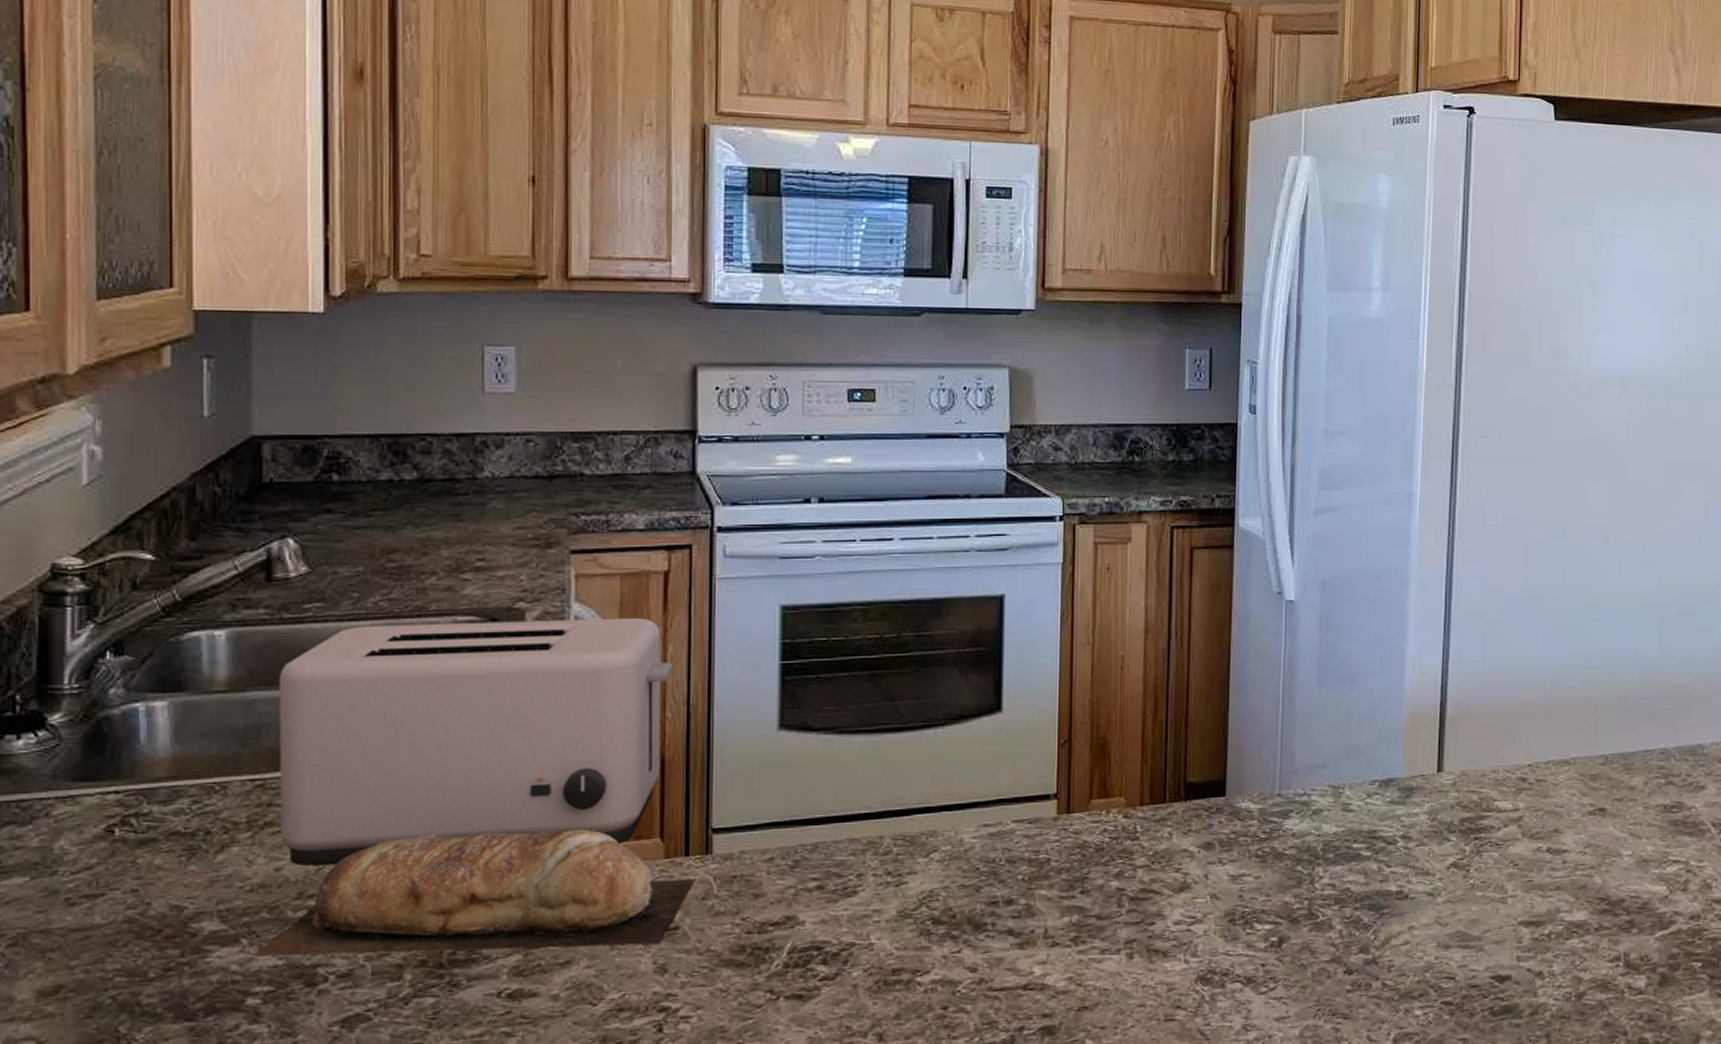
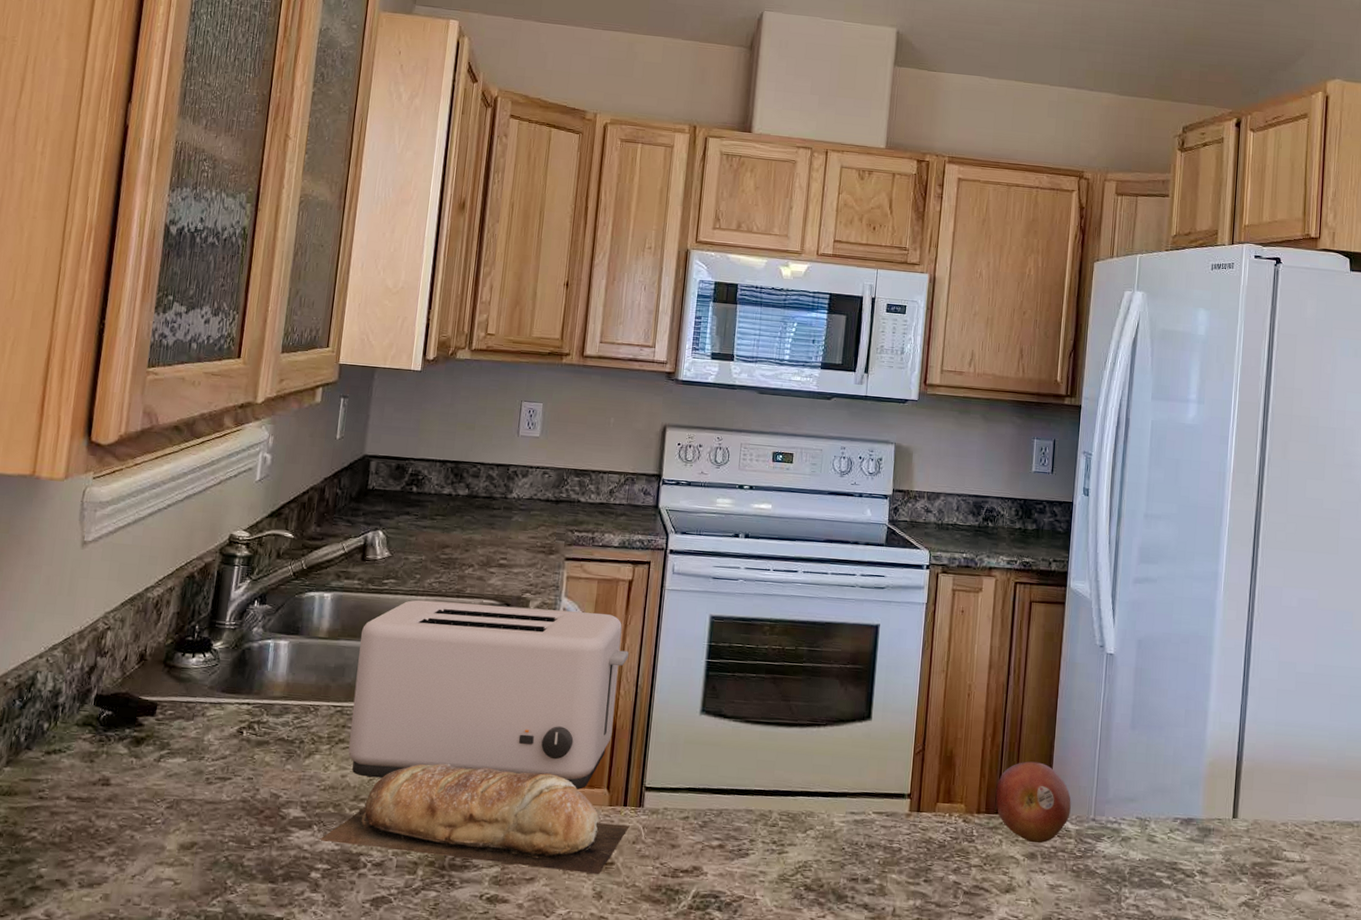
fruit: none [1161,737,1252,831] -> present [996,761,1071,844]

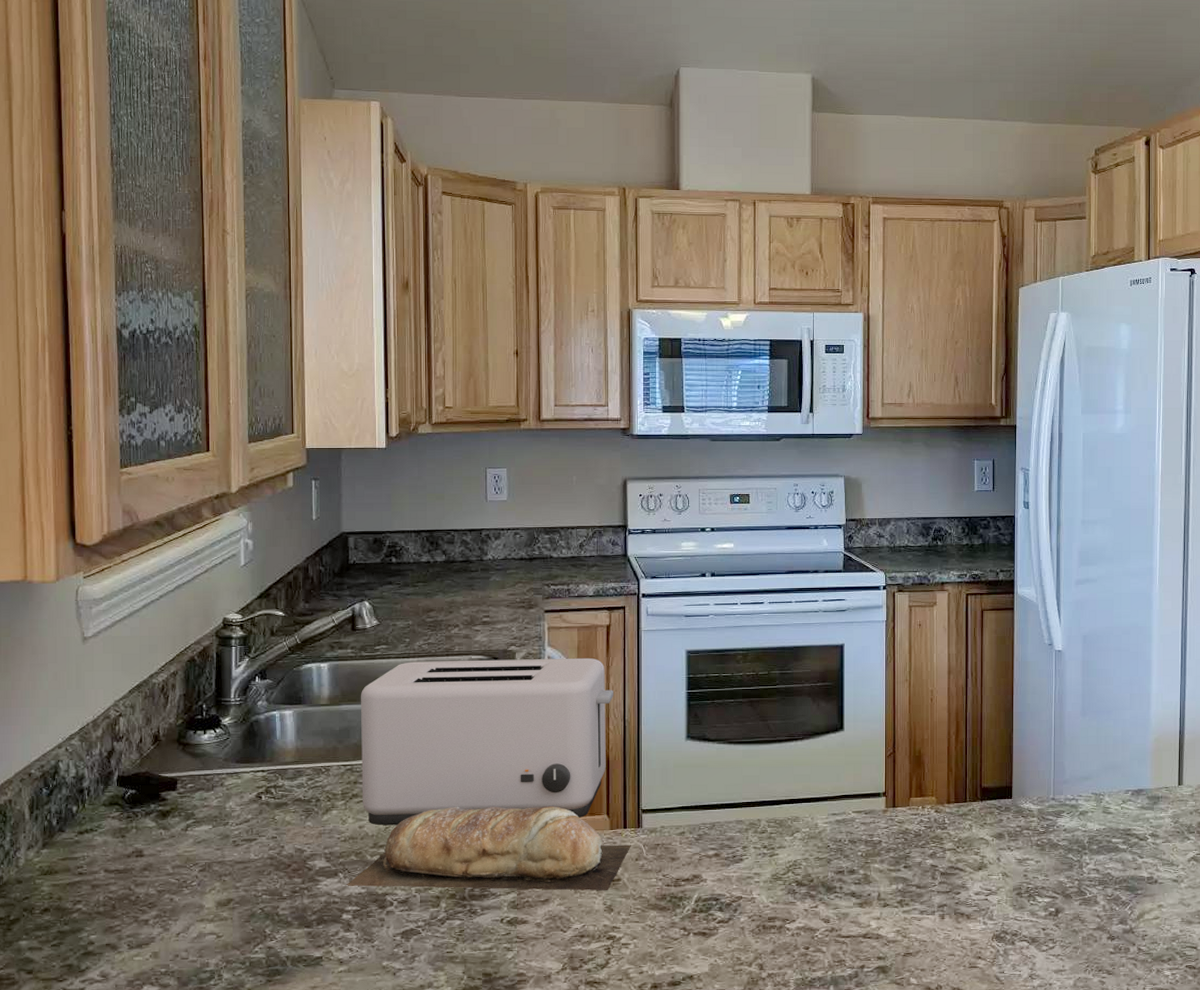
fruit: present [996,761,1071,844] -> none [963,753,1032,825]

